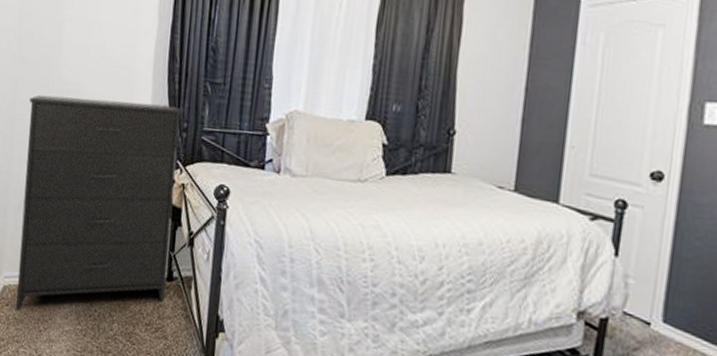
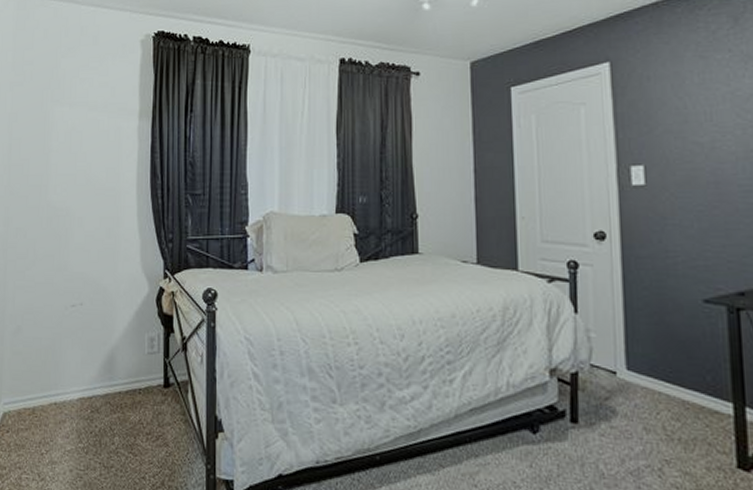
dresser: present [16,94,183,311] -> none [16,220,167,436]

